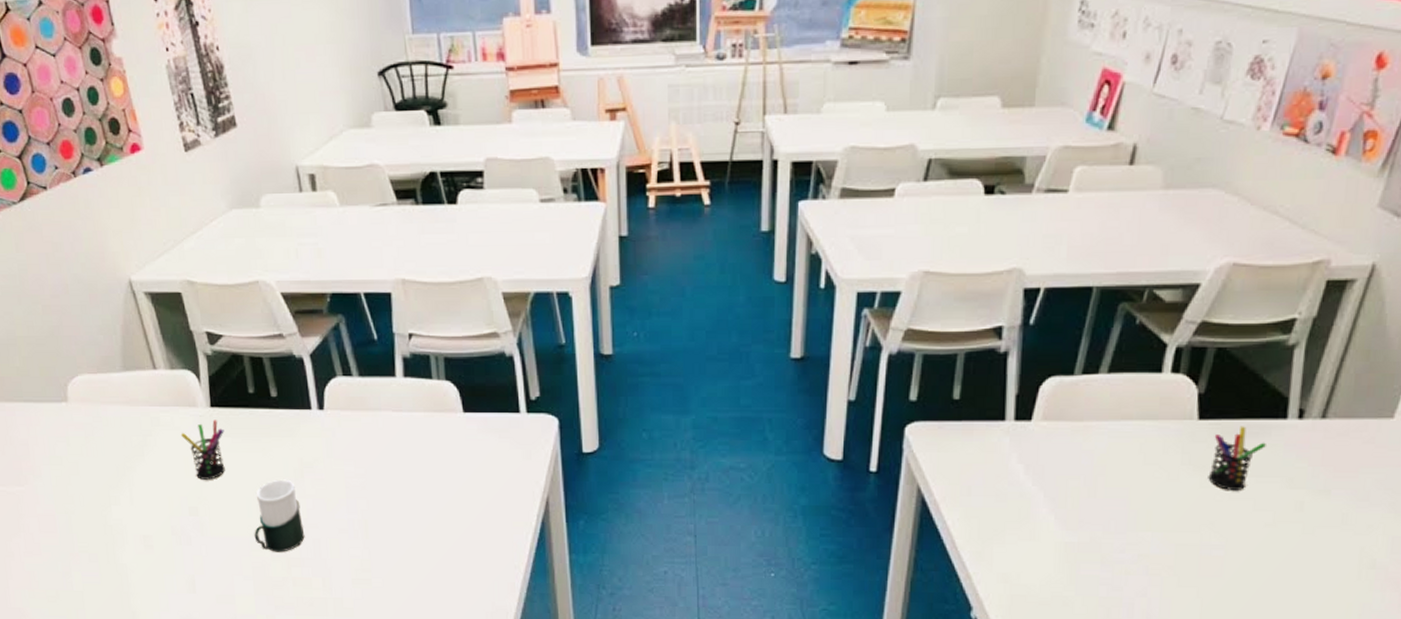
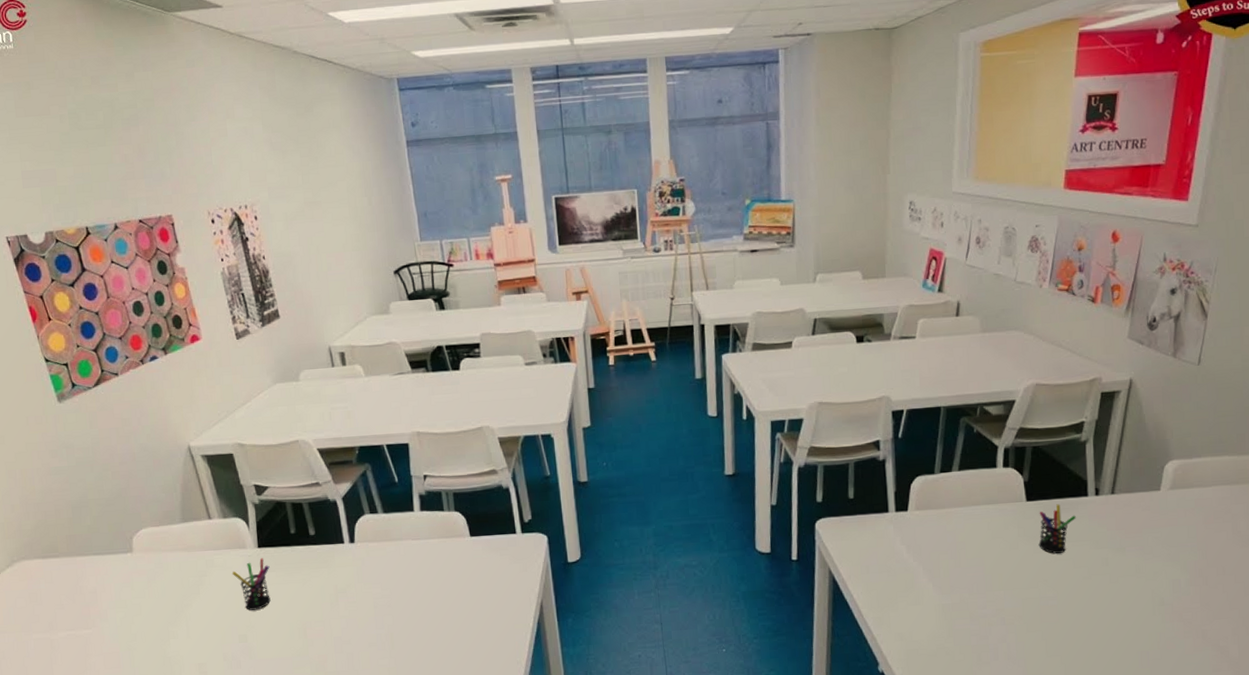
cup: present [254,479,305,552] -> none [296,604,340,668]

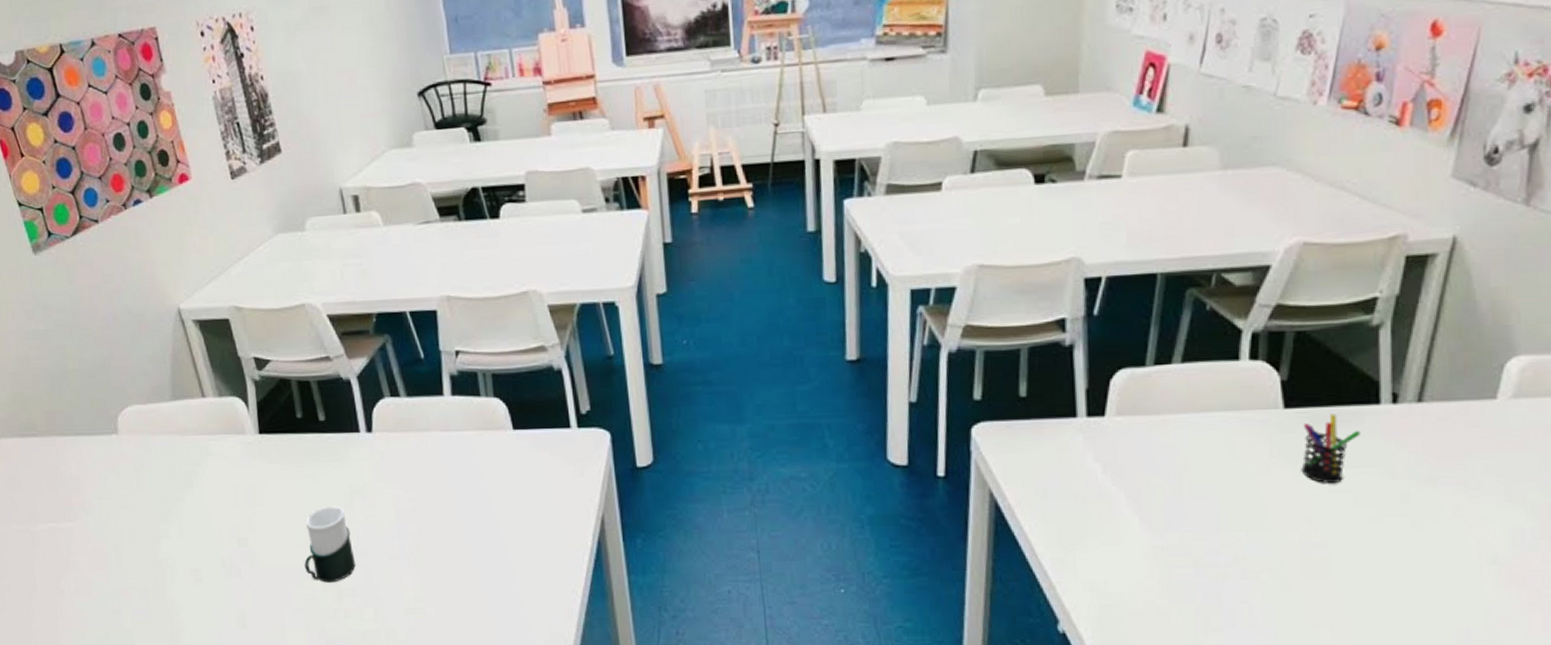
pen holder: present [231,558,271,610] -> none [229,446,274,509]
cup: none [296,604,340,668] -> present [304,506,356,583]

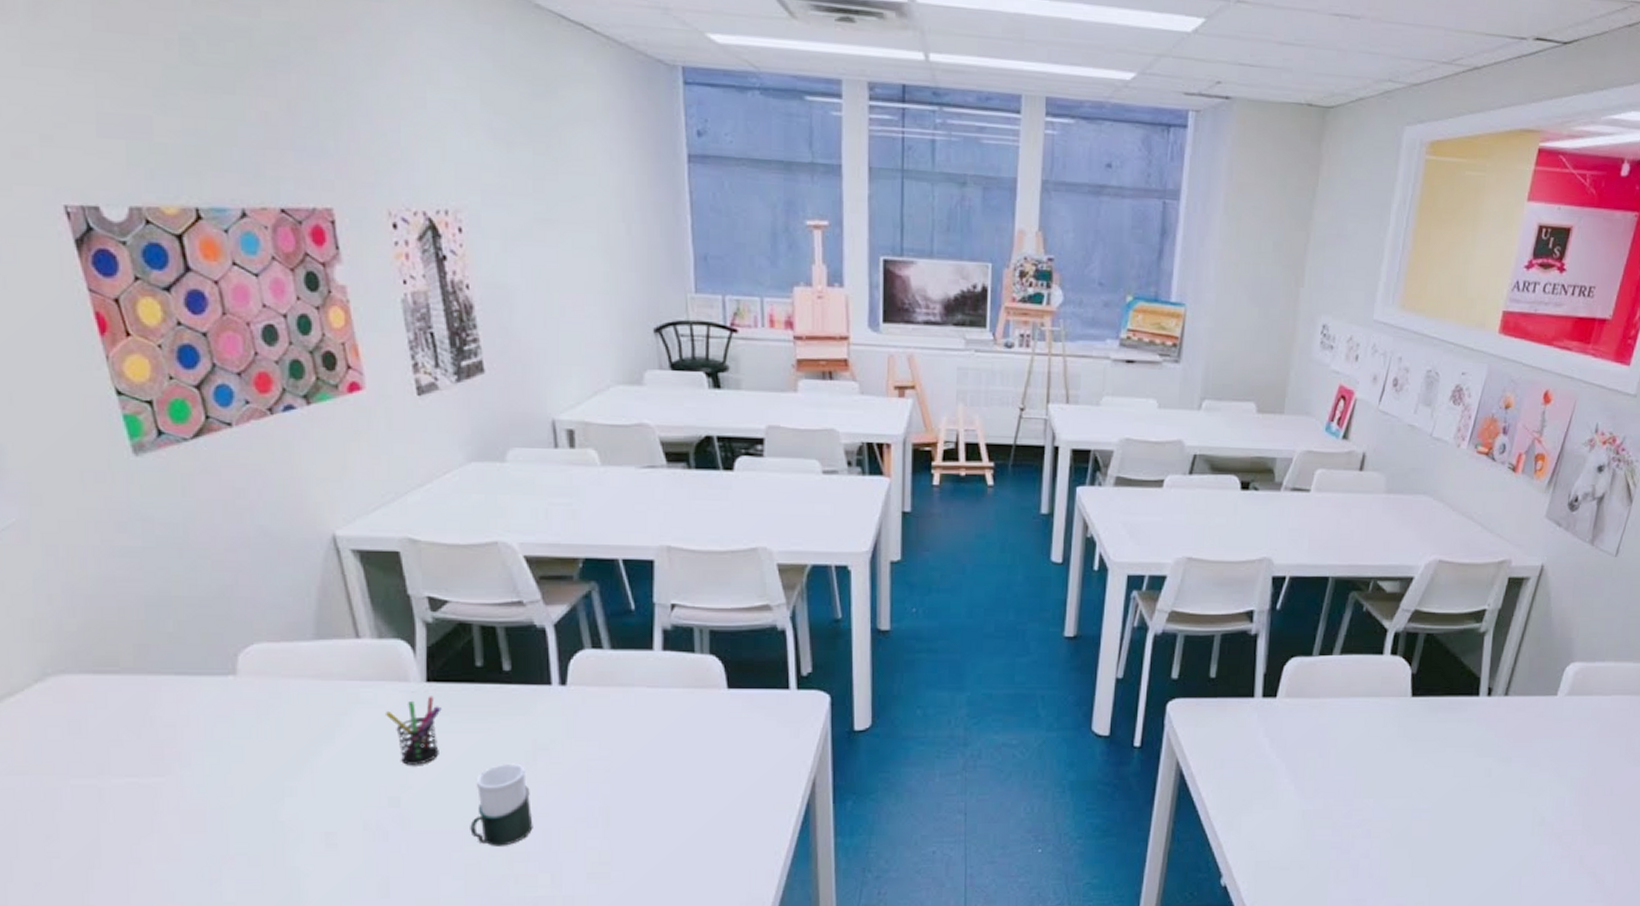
pen holder: none [229,446,274,509] -> present [384,696,442,765]
pen holder: present [1301,413,1360,483] -> none [1418,702,1463,759]

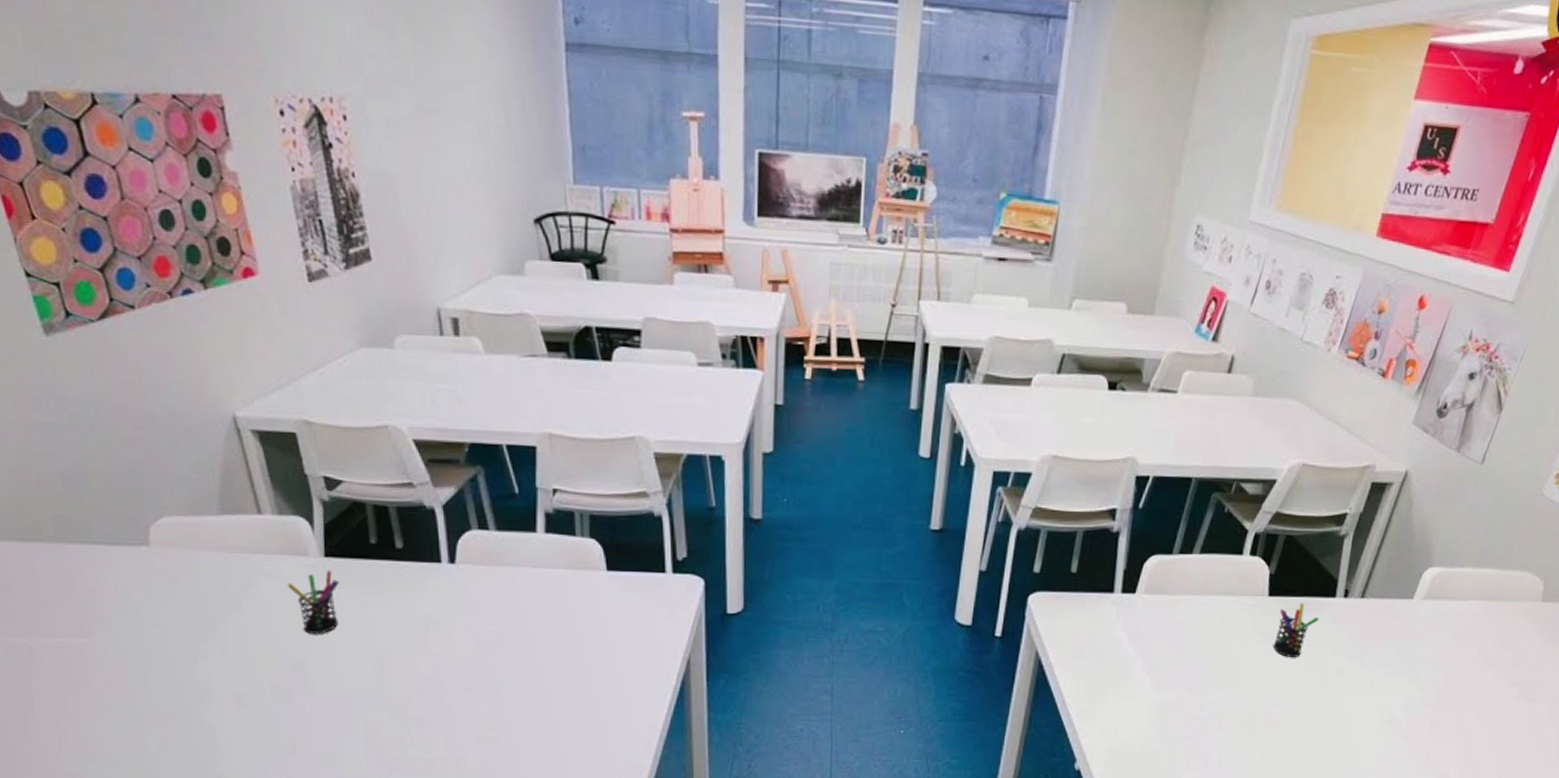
cup: present [470,763,533,846] -> none [368,635,427,711]
pen holder: none [1418,702,1463,759] -> present [1273,603,1319,657]

